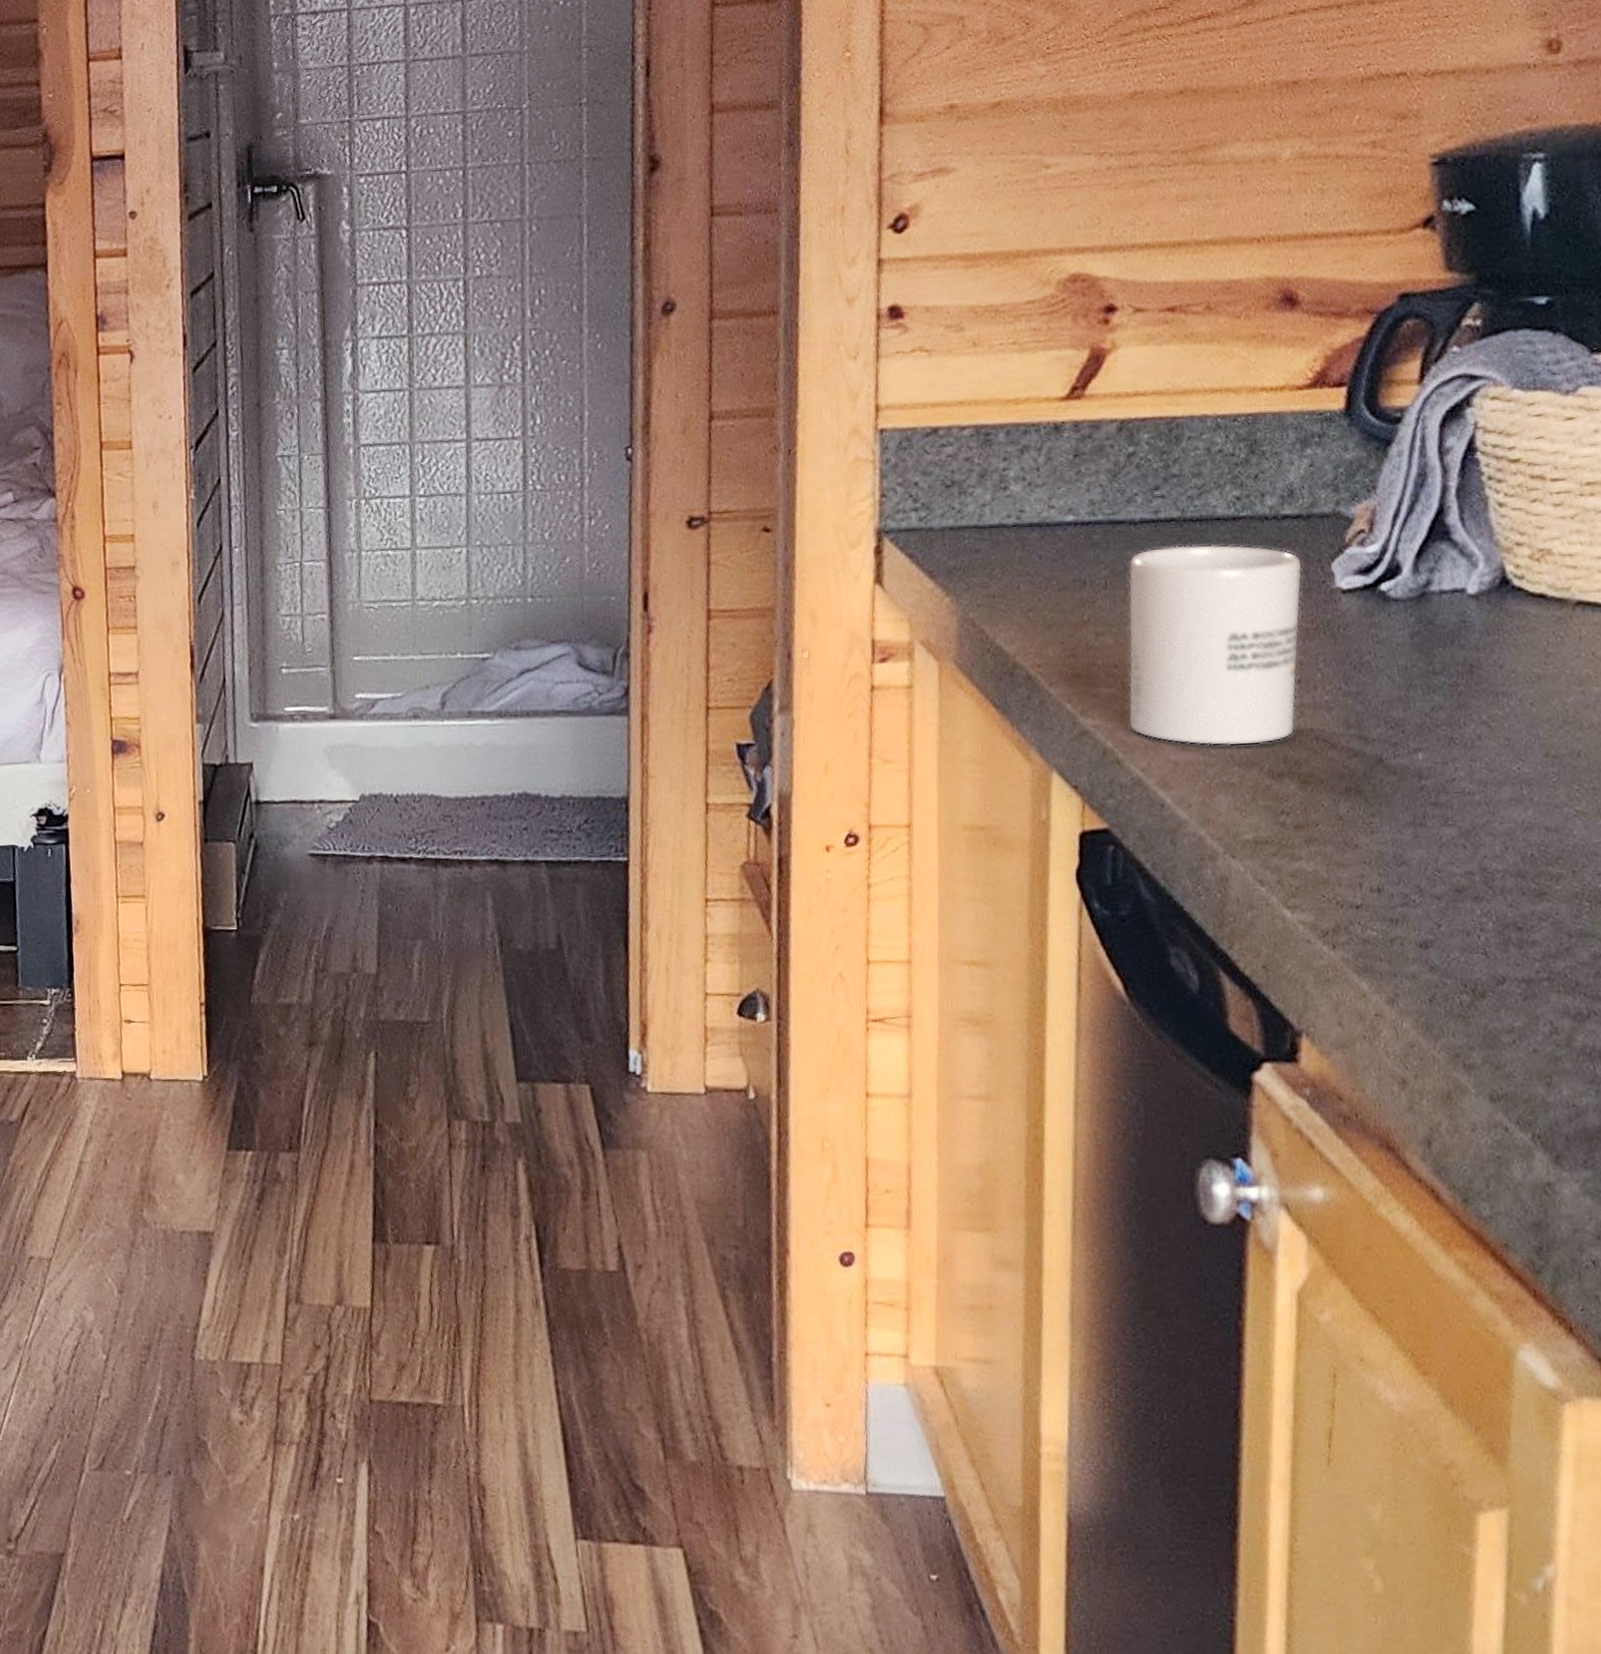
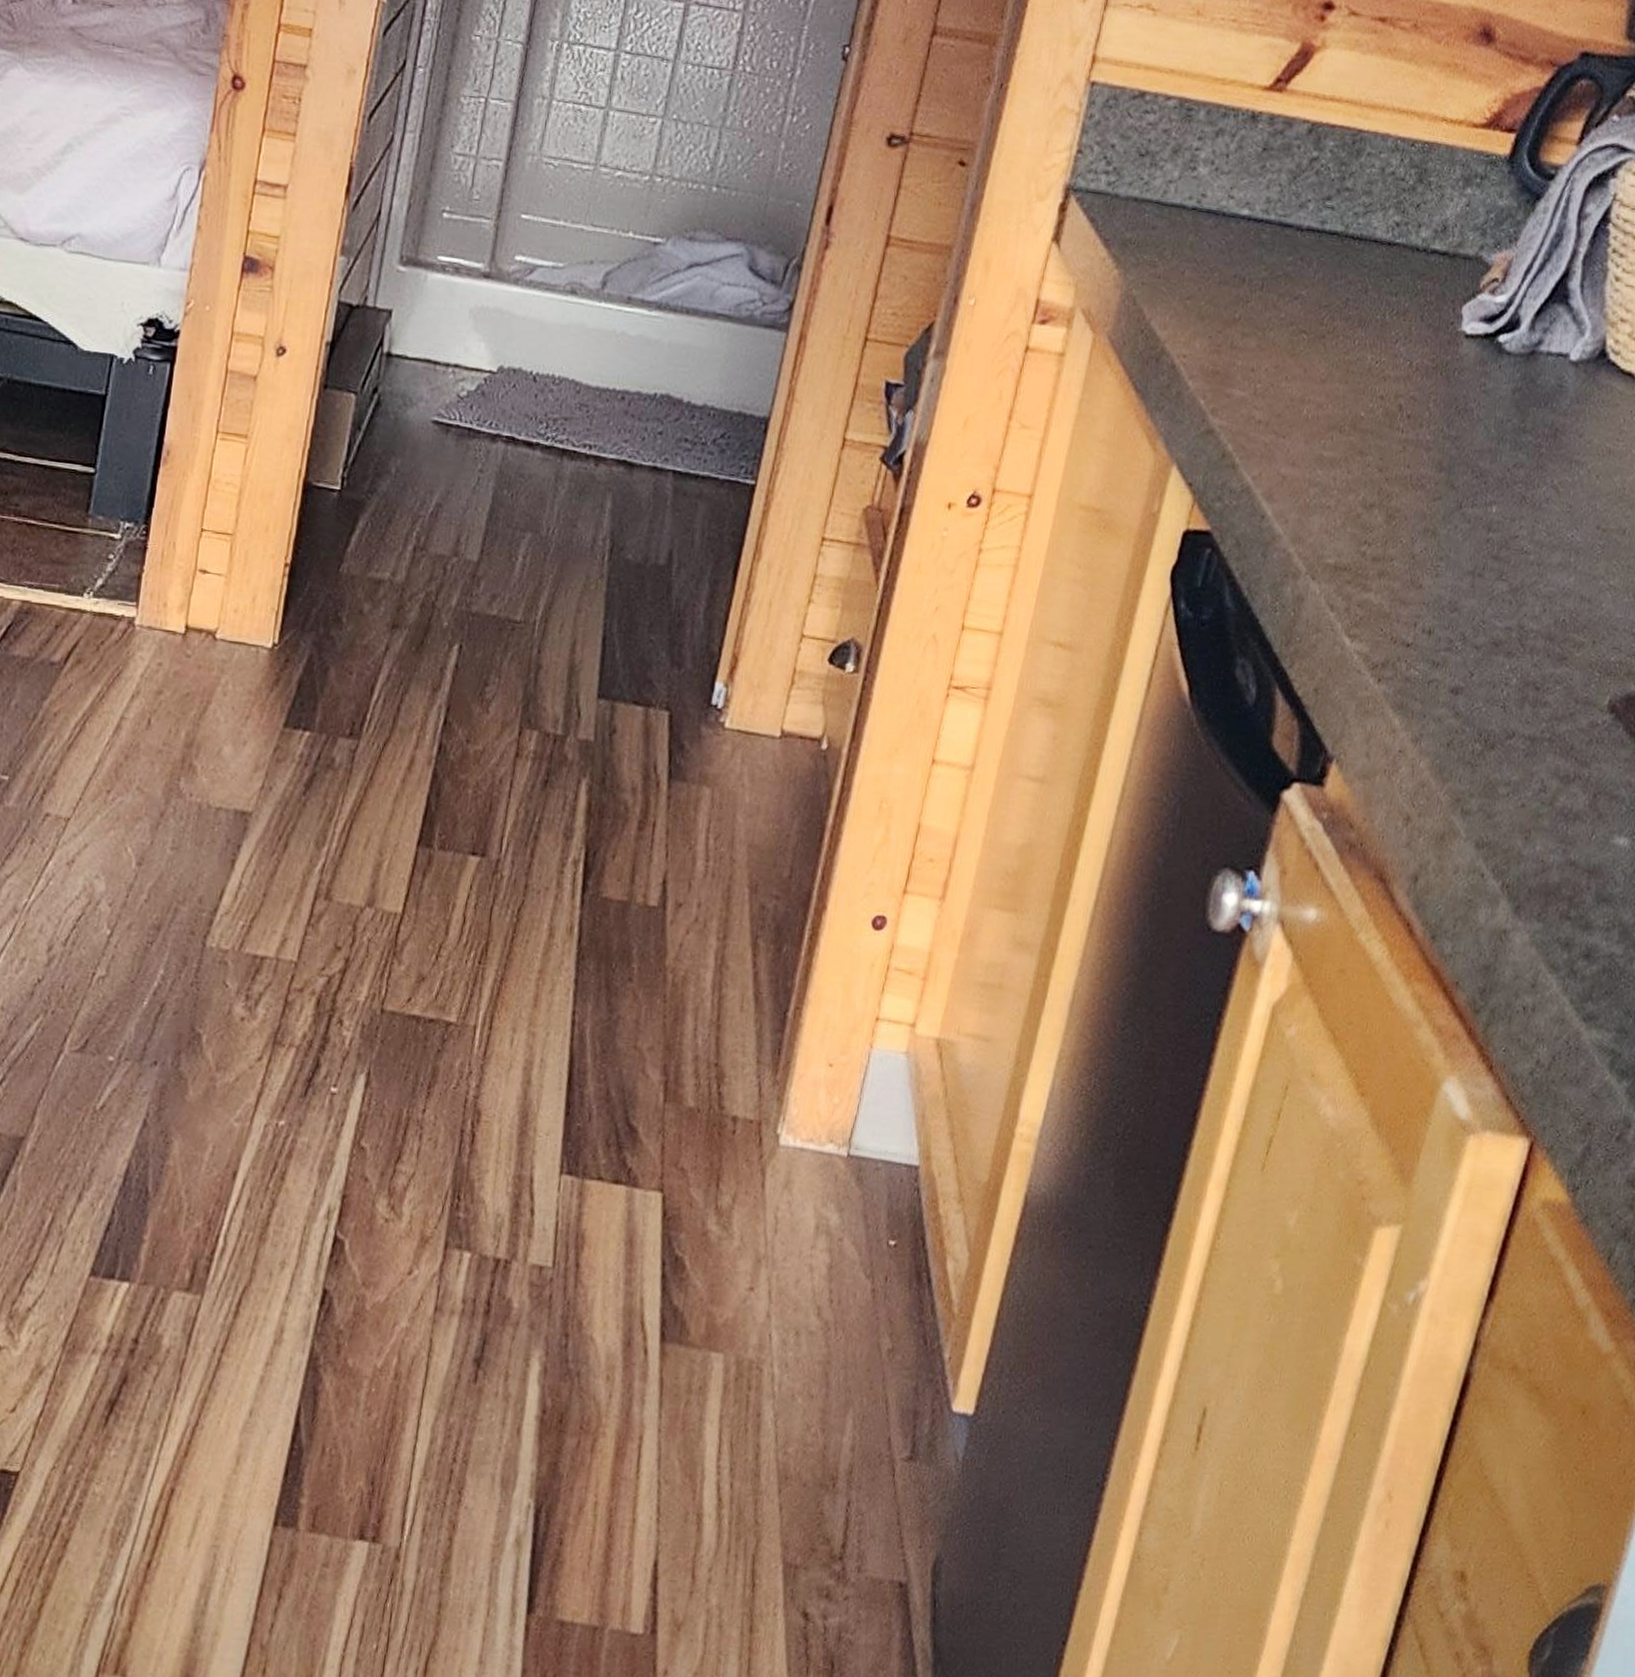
mug: present [1128,544,1303,746] -> none [1251,258,1437,473]

